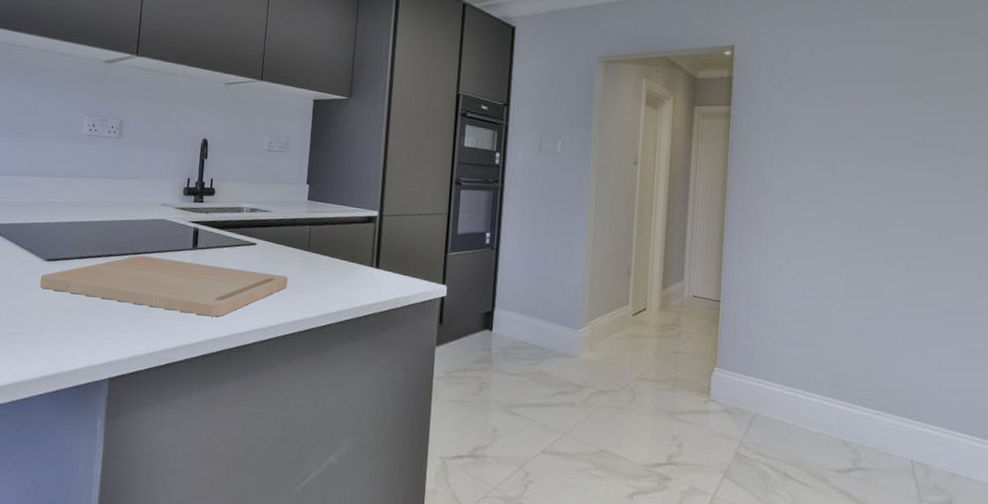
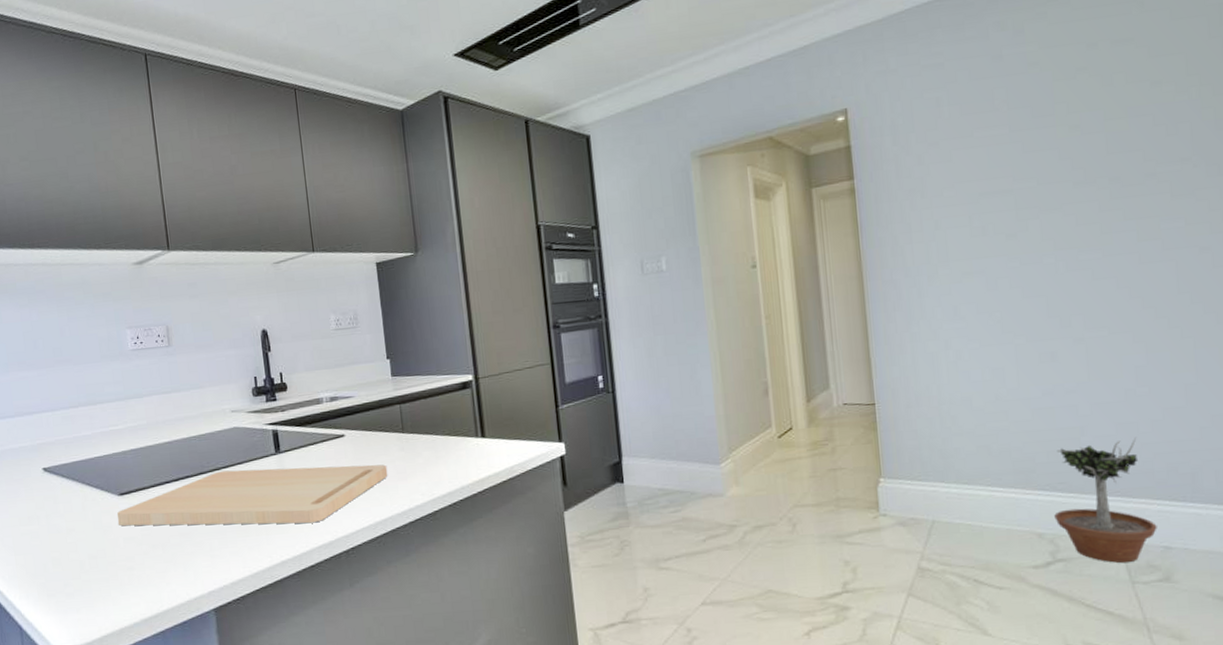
potted tree: none [860,369,947,482] -> present [1054,438,1157,563]

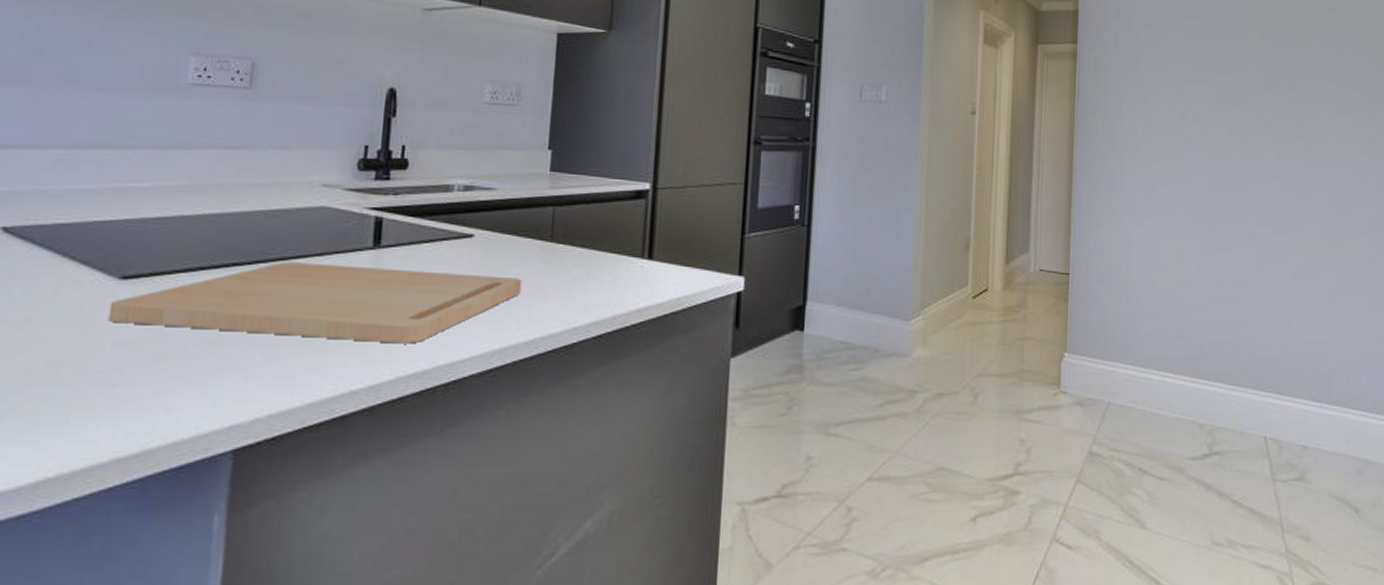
potted tree: present [1054,438,1157,563] -> none [1215,336,1298,459]

